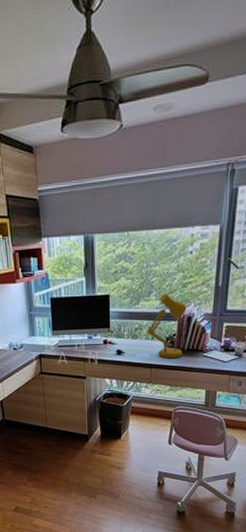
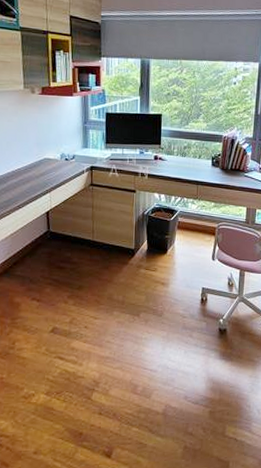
desk lamp: present [115,293,187,359] -> none [164,117,231,177]

